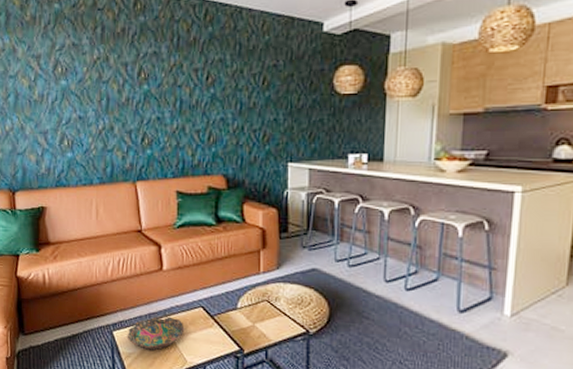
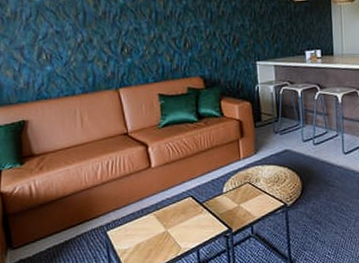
bowl: present [127,316,185,352] -> none [121,209,177,245]

